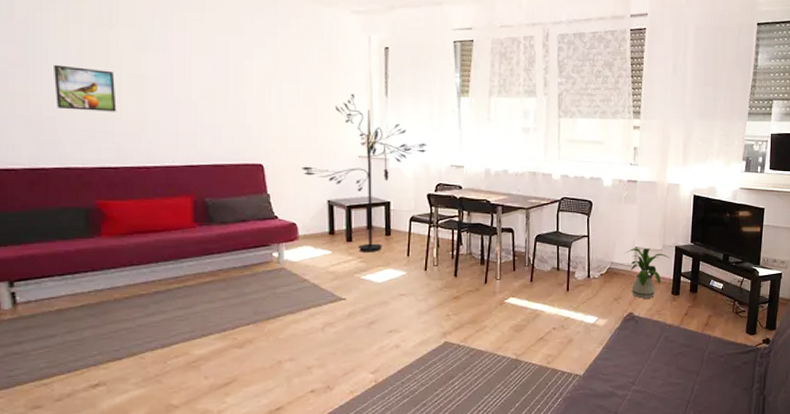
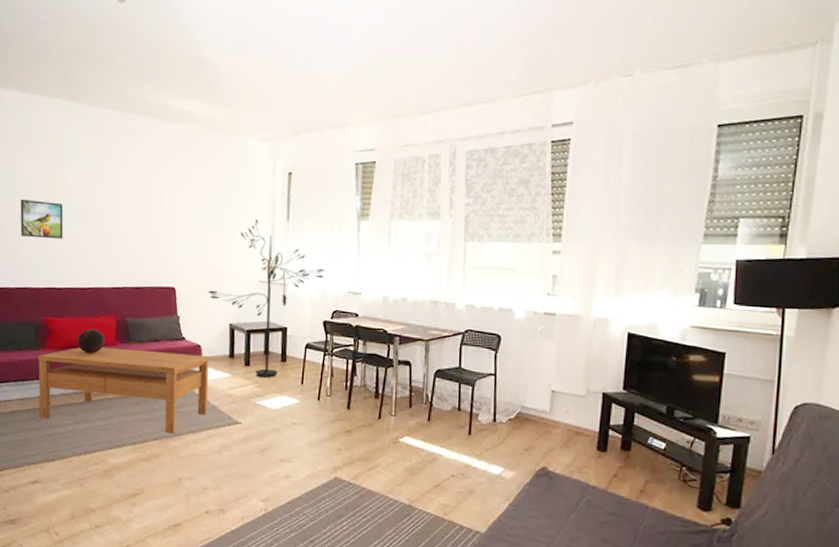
coffee table: none [91,231,307,317] -> present [38,347,209,434]
decorative sphere: none [143,211,179,239] -> present [77,328,105,354]
house plant: present [626,248,669,298] -> none [540,392,595,452]

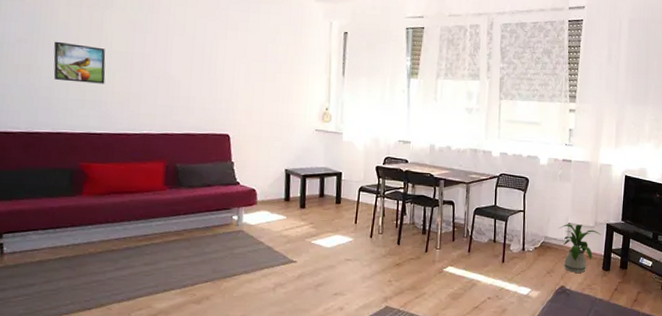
coffee table: present [38,347,209,434] -> none [73,192,264,275]
decorative sphere: present [77,328,105,354] -> none [119,174,152,200]
floor lamp: present [208,219,325,378] -> none [263,72,378,219]
house plant: none [540,392,595,452] -> present [559,224,601,273]

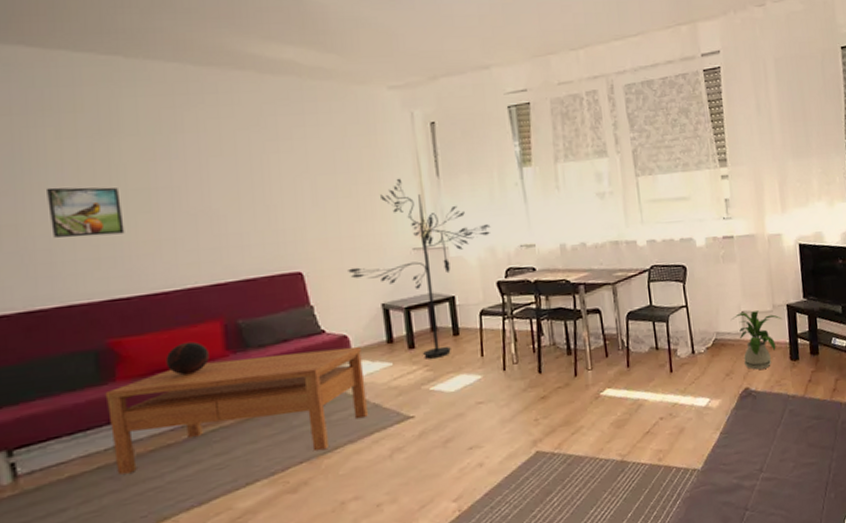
coffee table: none [73,192,264,275] -> present [105,346,368,475]
decorative sphere: none [119,174,152,200] -> present [165,341,209,376]
floor lamp: none [263,72,378,219] -> present [348,178,491,359]

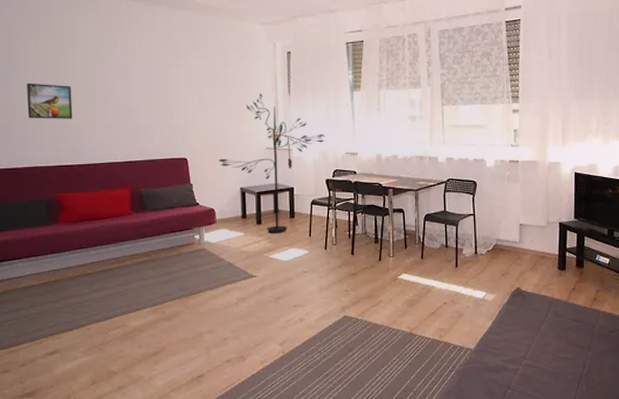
coffee table: present [105,346,368,475] -> none [51,217,224,293]
decorative sphere: present [165,341,209,376] -> none [91,201,120,225]
house plant: present [731,311,782,370] -> none [511,225,554,274]

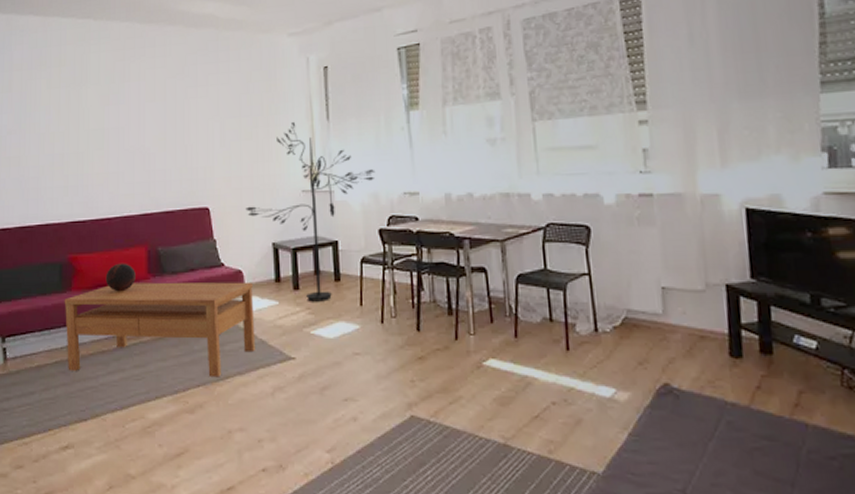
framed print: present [27,83,73,119] -> none [39,127,85,169]
coffee table: none [51,217,224,293] -> present [64,282,255,378]
decorative sphere: none [91,201,120,225] -> present [105,263,136,292]

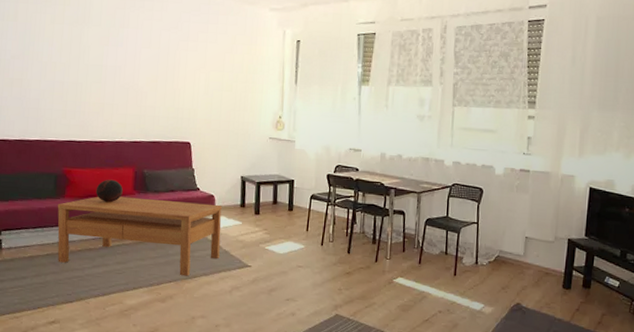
floor lamp: present [246,121,376,302] -> none [221,81,330,226]

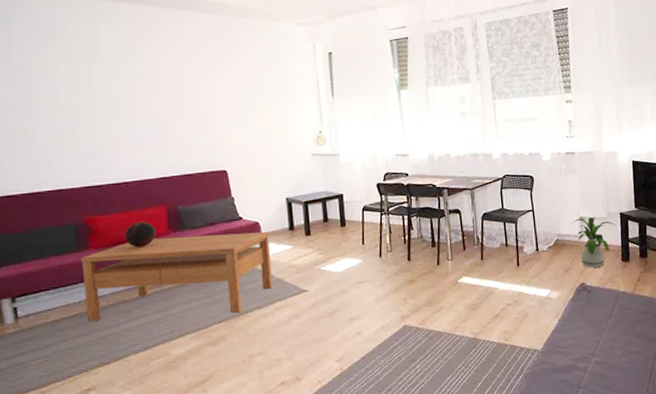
house plant: none [515,238,561,290] -> present [571,217,615,268]

